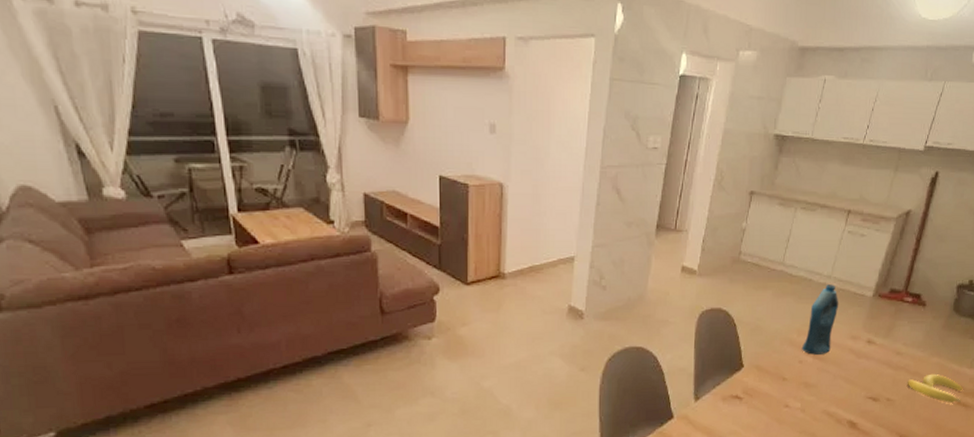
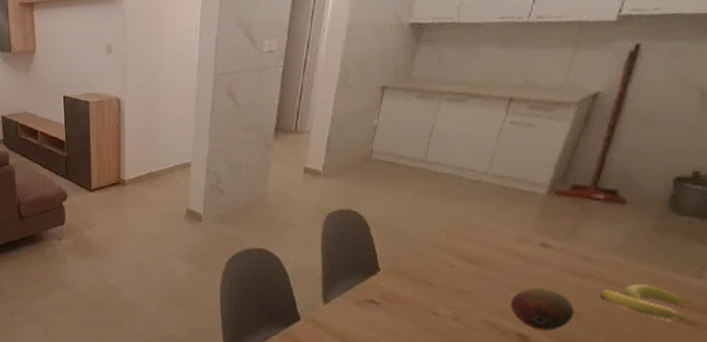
bottle: present [801,284,839,355] -> none [451,182,500,259]
fruit: none [843,380,889,417] -> present [509,289,574,330]

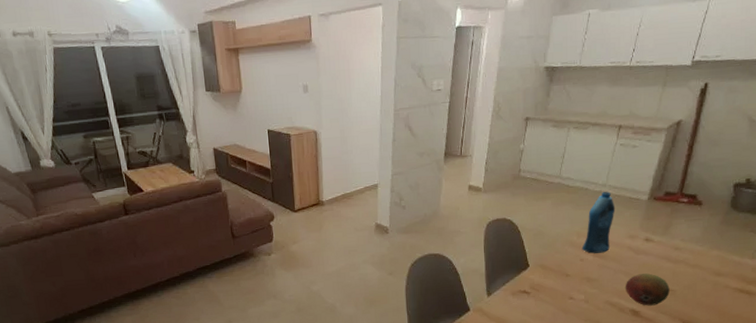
bottle: none [451,182,500,259] -> present [581,192,616,254]
banana: present [600,283,687,319] -> none [687,265,746,291]

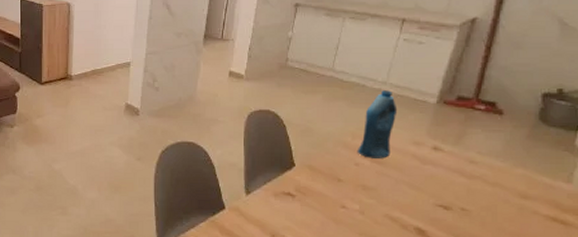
fruit: present [625,273,670,306] -> none [408,187,464,226]

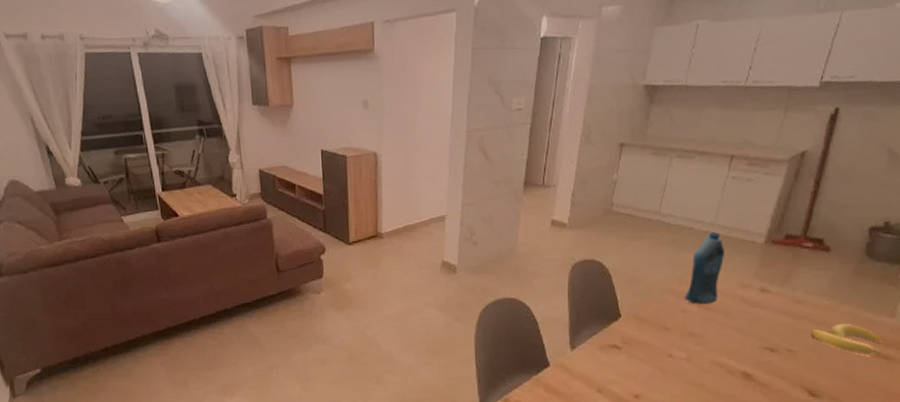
banana: none [485,185,560,219] -> present [811,323,883,355]

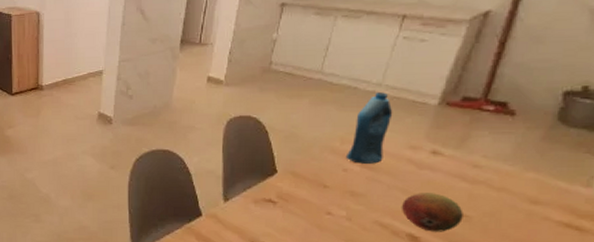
fruit: none [735,330,790,369] -> present [401,193,463,232]
banana: present [811,323,883,355] -> none [489,190,575,225]

